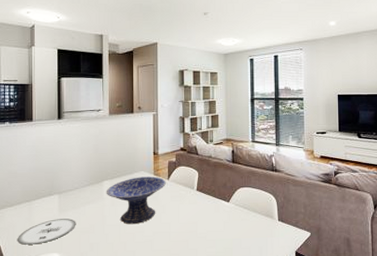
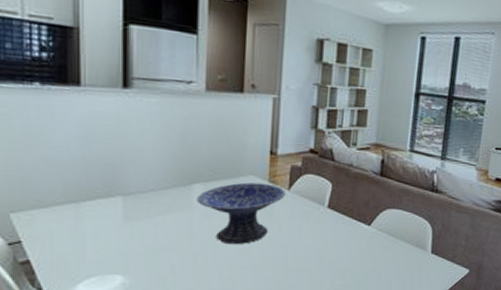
plate: present [17,219,76,245] -> none [57,229,150,262]

